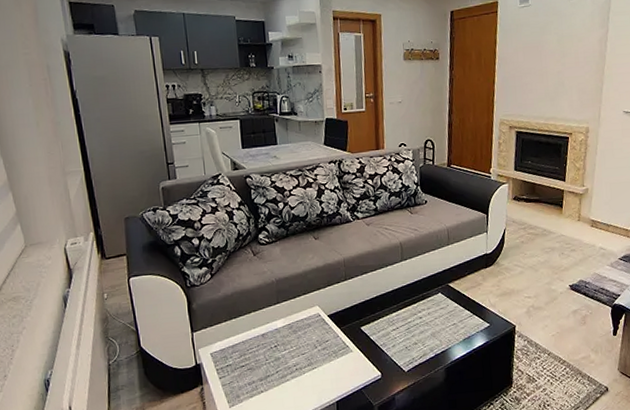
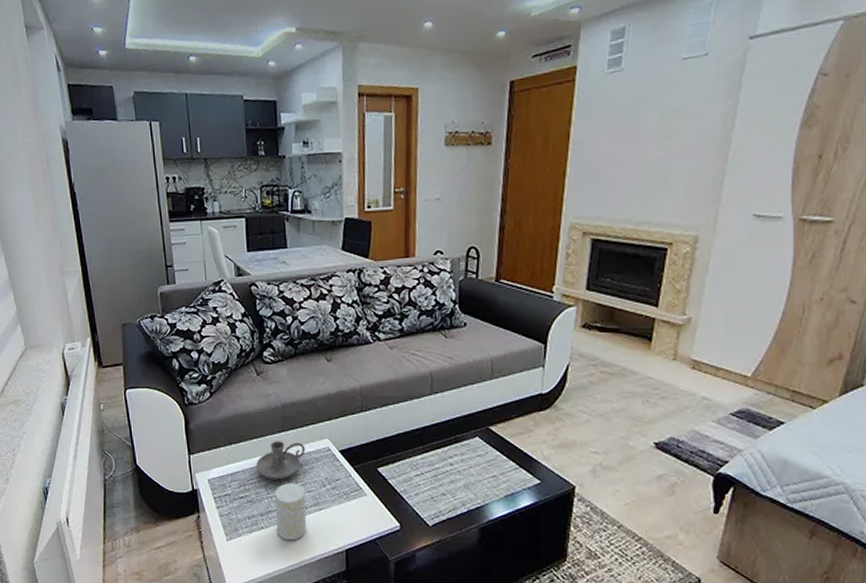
candle holder: none [255,311,299,348] -> present [256,441,306,480]
cup: none [273,348,302,400] -> present [275,483,307,541]

